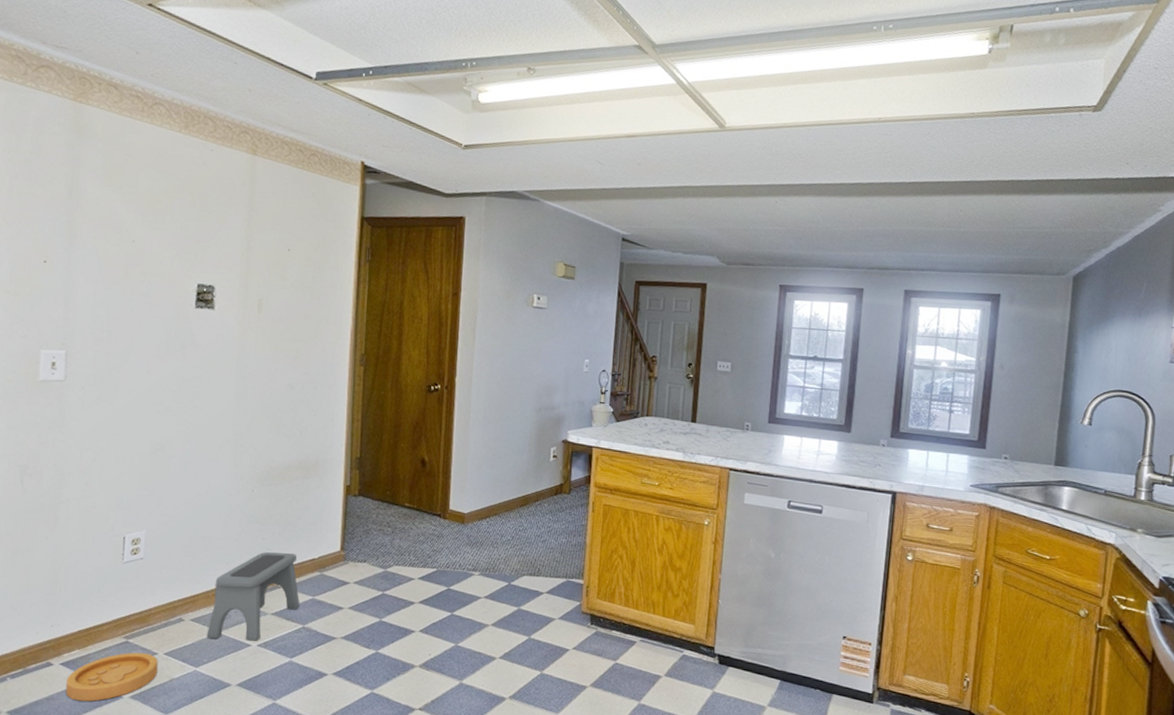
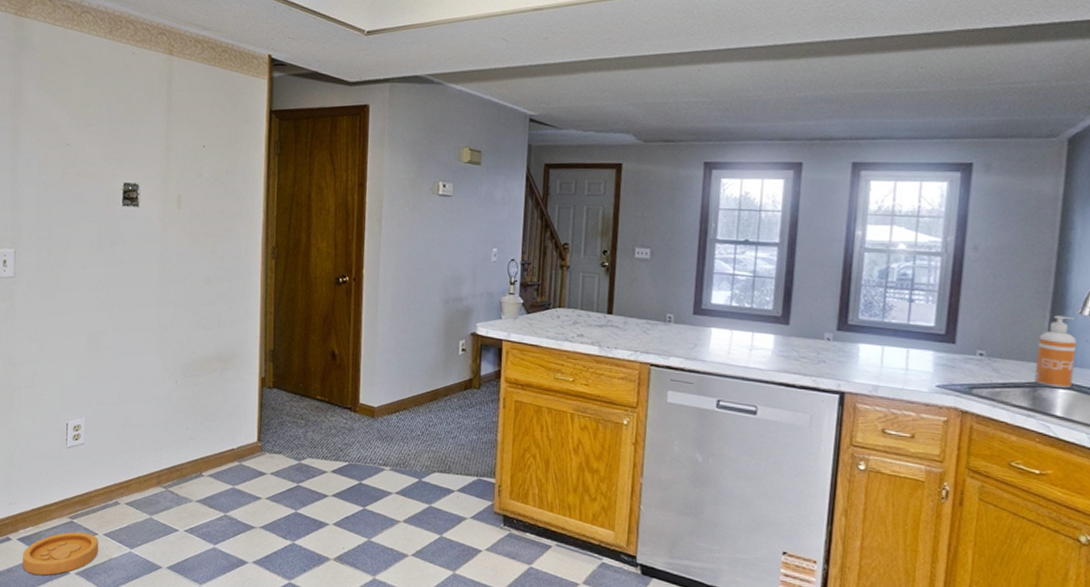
step stool: present [206,552,300,641] -> none [139,441,222,527]
soap dispenser: none [1046,424,1079,486] -> present [1034,315,1078,388]

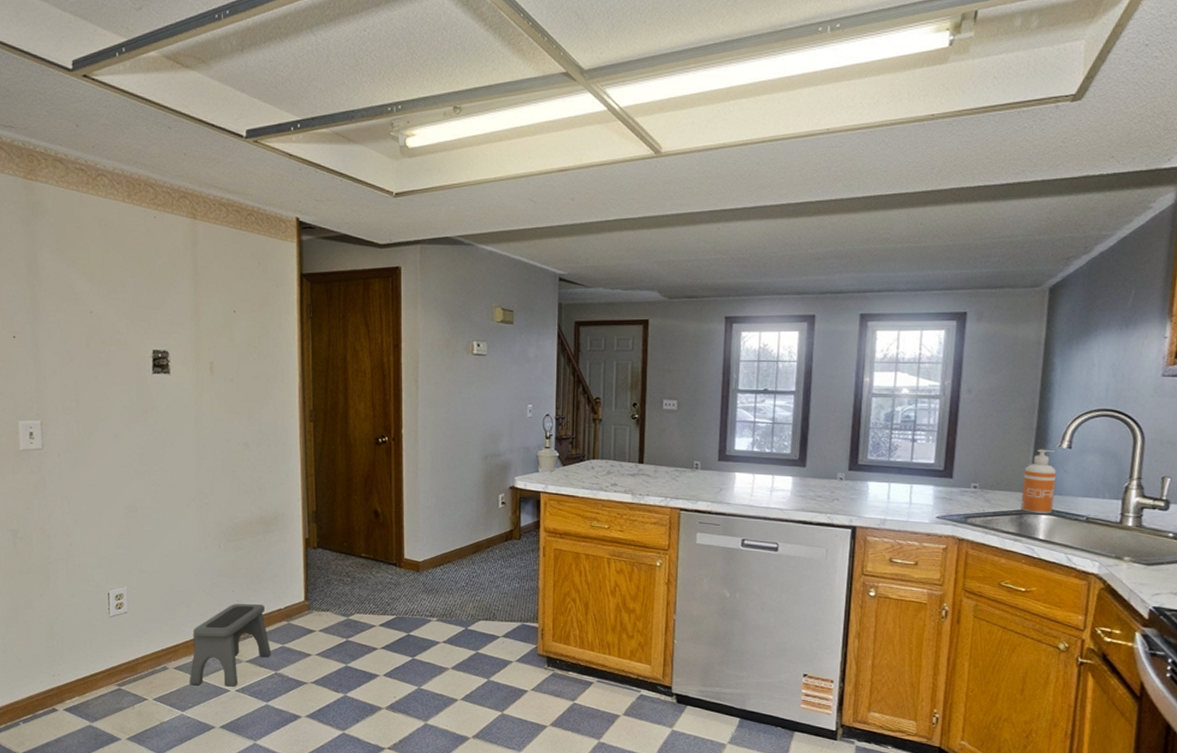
pet bowl: present [22,531,98,576] -> none [70,698,149,743]
step stool: none [139,441,222,527] -> present [189,604,272,687]

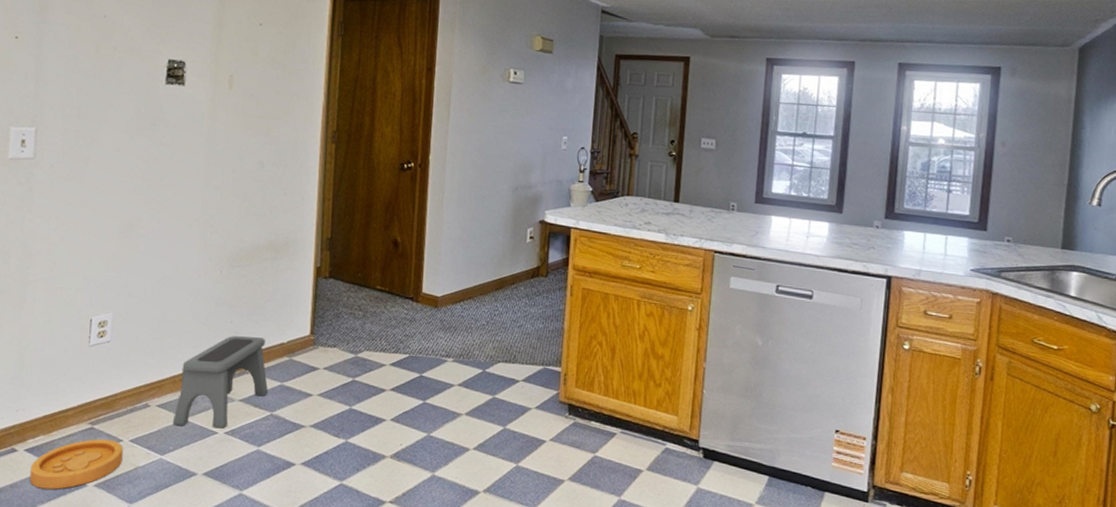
pet bowl: none [70,698,149,743] -> present [30,438,123,490]
soap dispenser: present [1020,449,1057,514] -> none [1053,205,1088,271]

